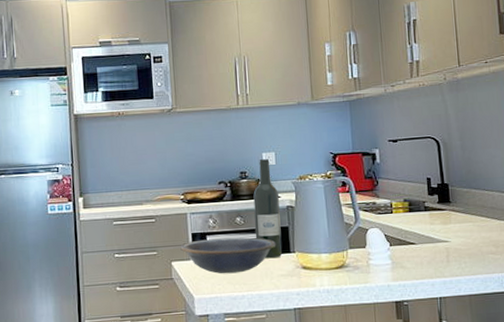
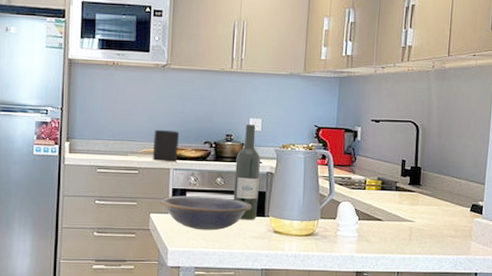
pen holder: none [167,174,194,208] -> present [152,129,179,163]

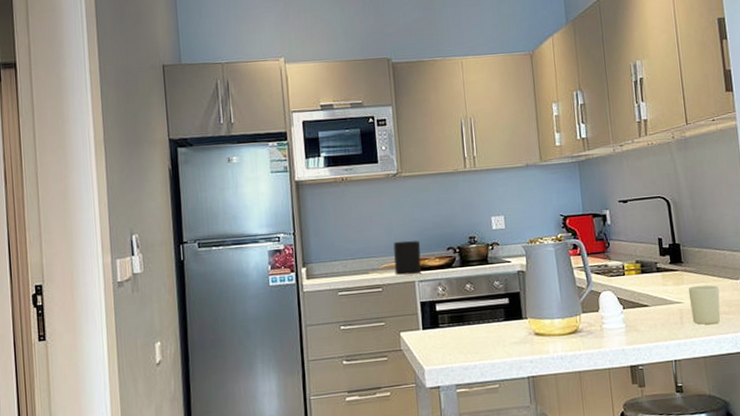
bowl: present [160,195,252,231] -> none [409,304,508,344]
wine bottle: present [233,124,260,220] -> none [483,223,514,326]
mug: none [420,208,450,245] -> present [688,285,721,325]

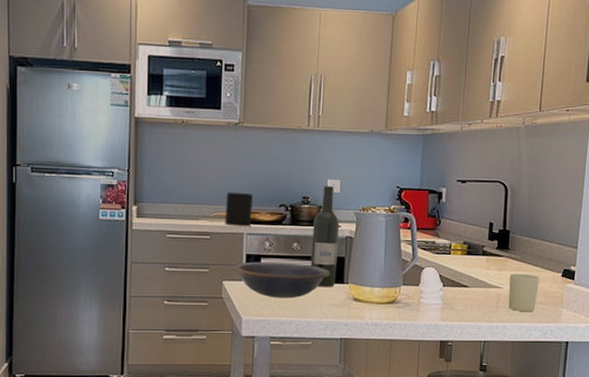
bowl: none [409,304,508,344] -> present [233,261,331,299]
wine bottle: none [483,223,514,326] -> present [310,186,339,288]

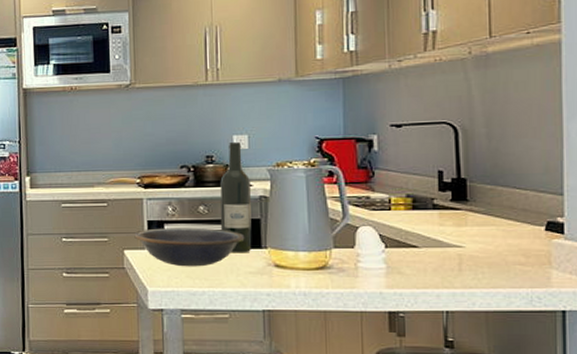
pen holder: present [224,192,253,227] -> none [121,155,151,192]
mug: present [508,273,540,312] -> none [472,229,515,276]

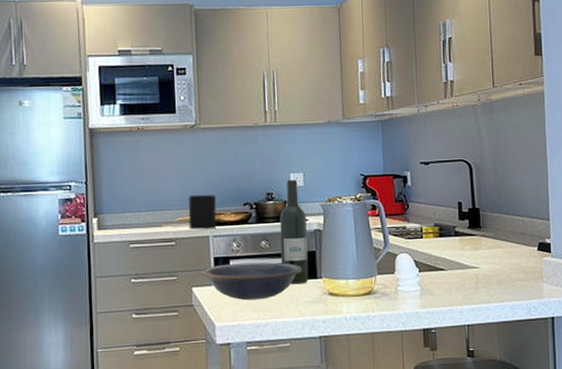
pen holder: none [121,155,151,192] -> present [188,194,217,230]

